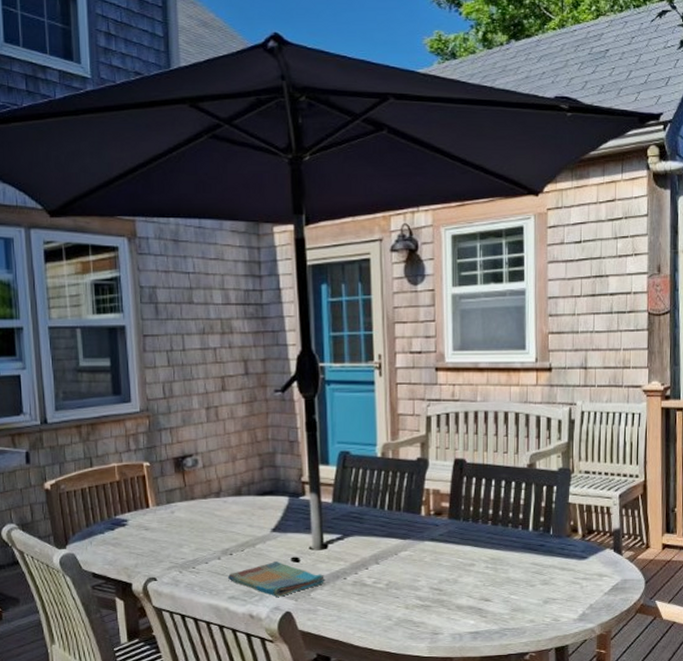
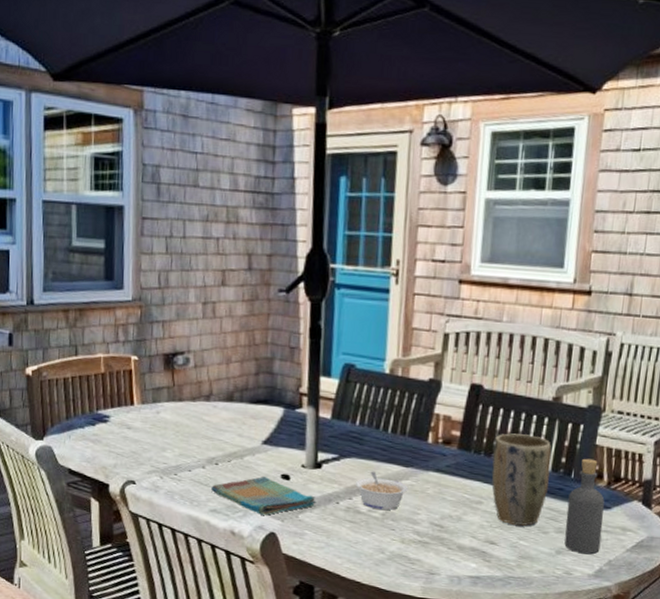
legume: none [359,546,408,581] -> present [355,471,409,510]
plant pot: none [480,500,531,582] -> present [491,433,552,526]
bottle: none [549,515,582,600] -> present [564,458,605,554]

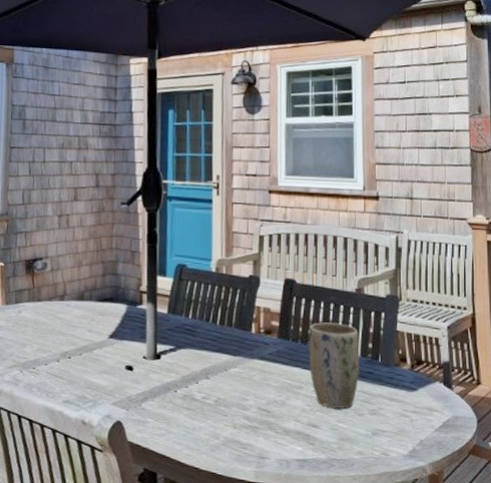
dish towel: present [210,477,316,515] -> none [64,368,157,405]
legume: present [355,471,409,510] -> none [190,360,237,397]
bottle: present [564,458,605,554] -> none [378,343,411,434]

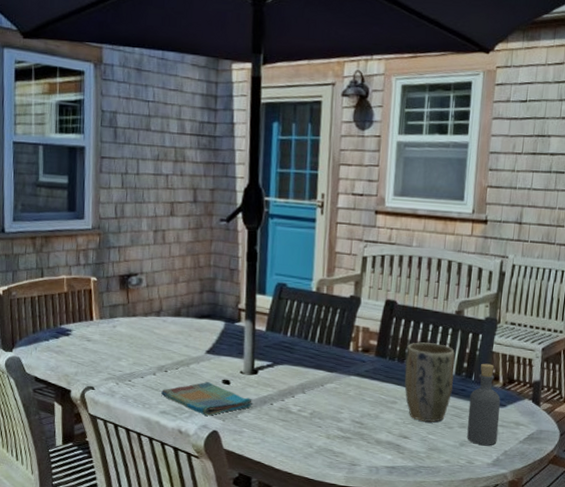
dish towel: none [64,368,157,405] -> present [160,382,253,416]
bottle: none [378,343,411,434] -> present [467,363,501,445]

